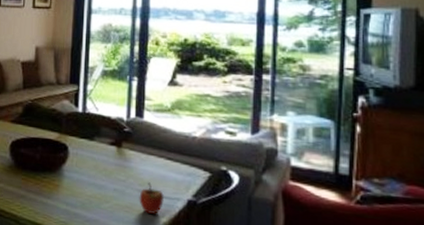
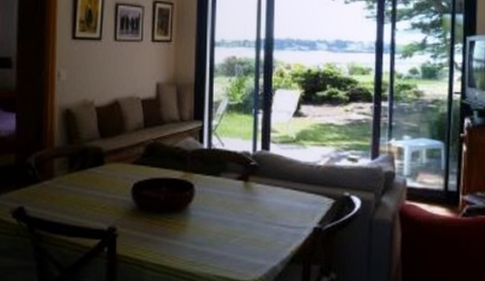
apple: present [139,182,165,214] -> none [267,214,292,244]

